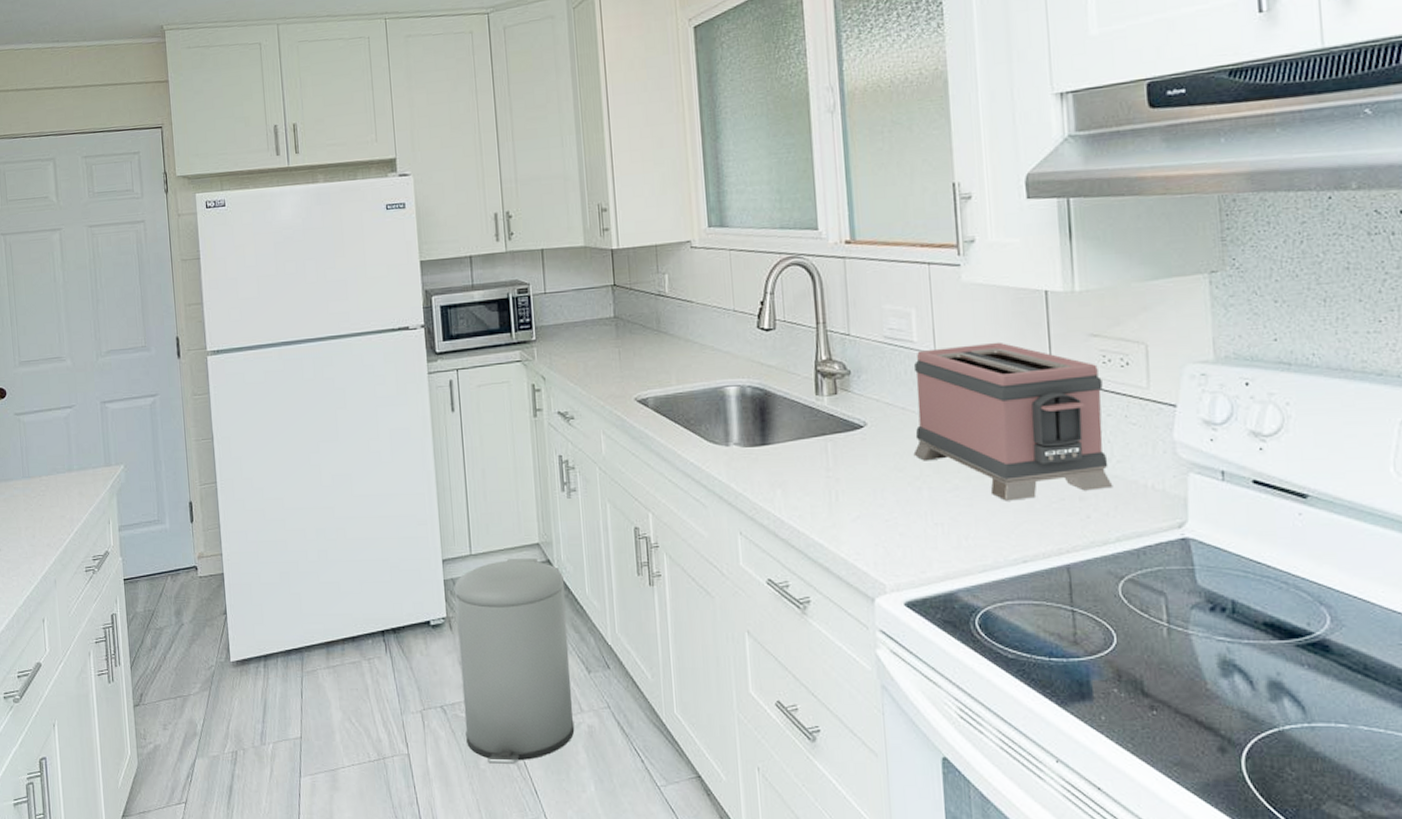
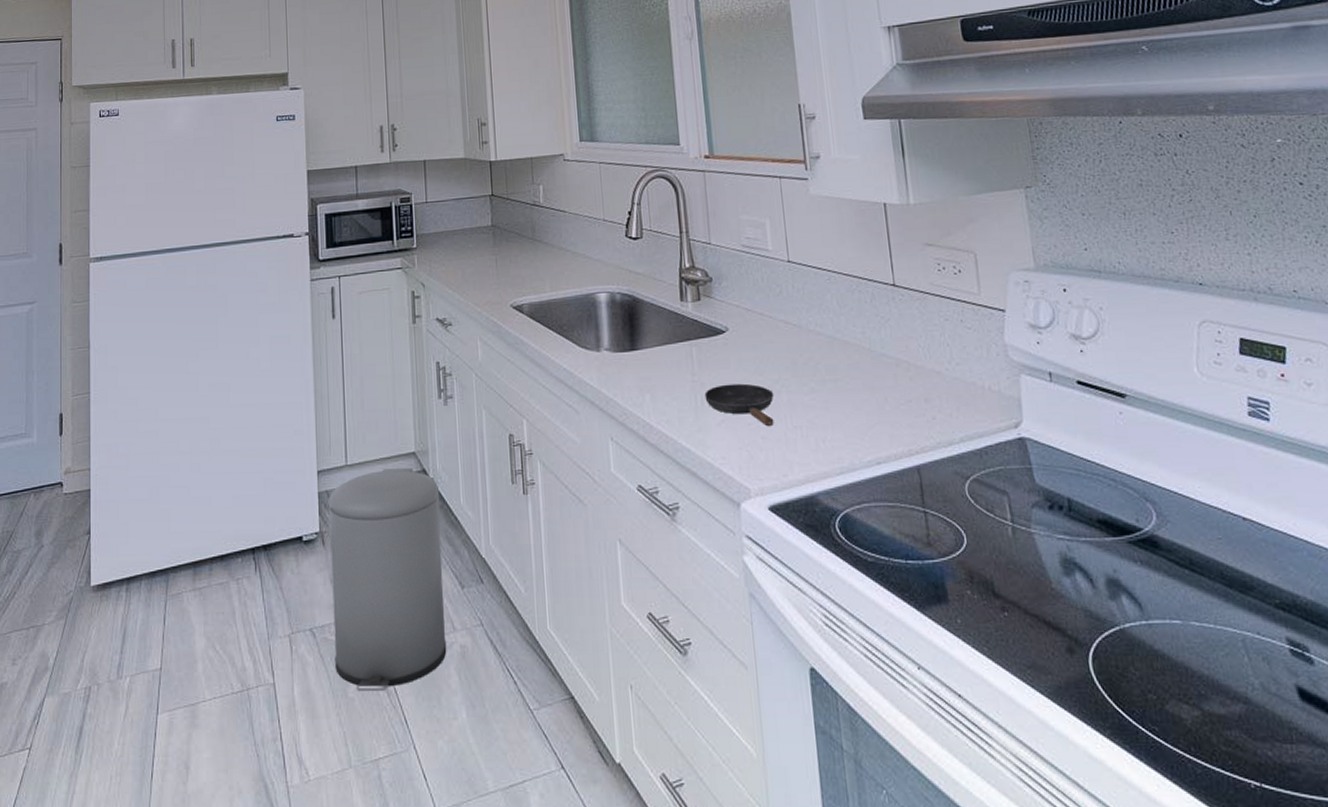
frying pan: none [839,479,915,524] -> present [704,383,775,427]
toaster: present [913,341,1113,501] -> none [770,250,954,404]

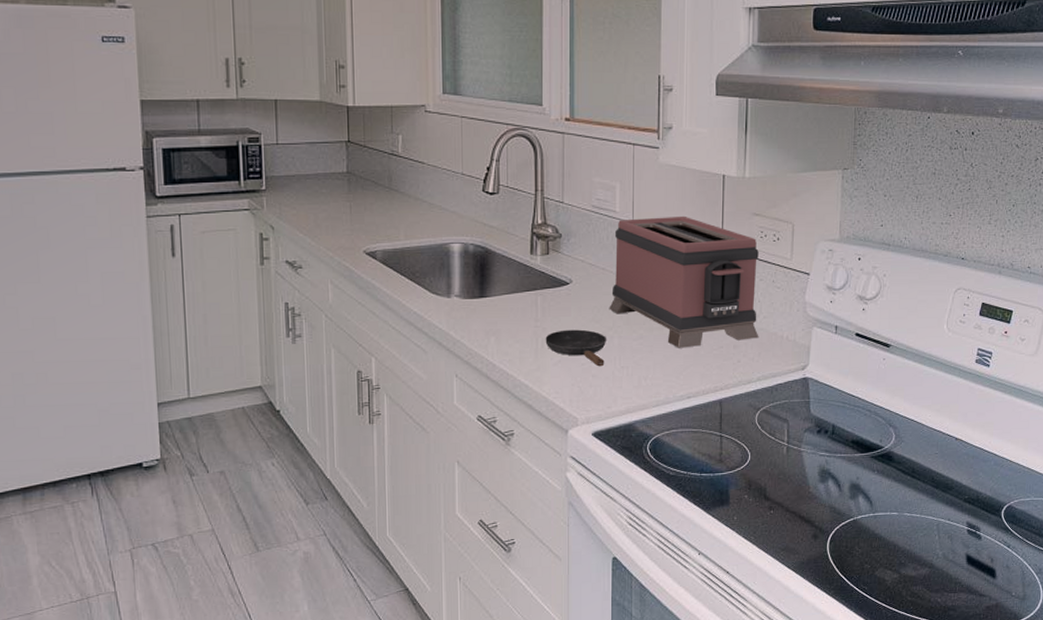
pedal bin: present [329,468,447,692] -> none [170,400,291,594]
toaster: none [770,250,954,404] -> present [609,215,759,348]

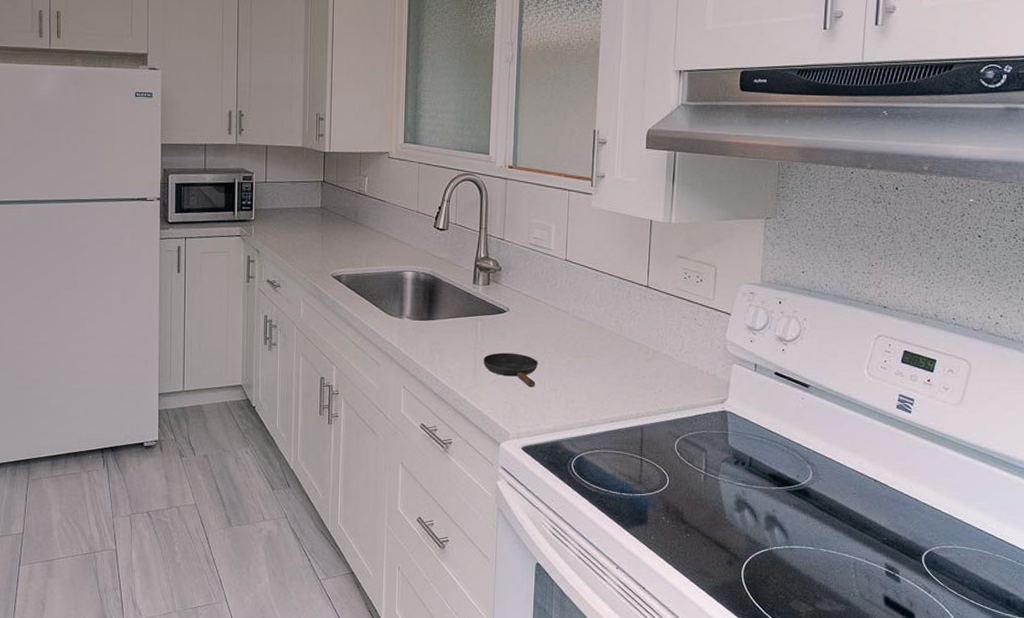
toaster: present [609,215,759,348] -> none [541,255,682,376]

